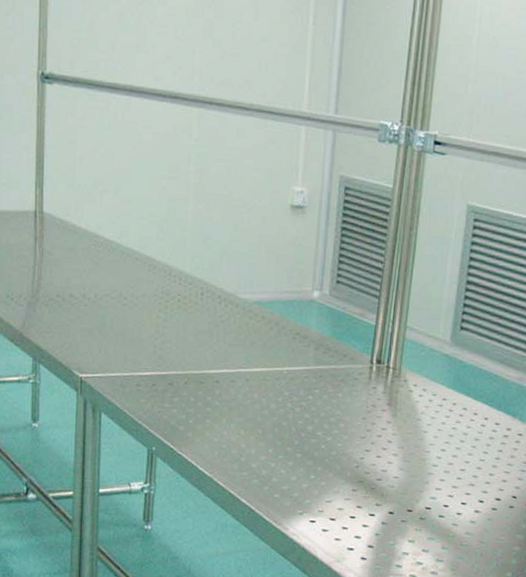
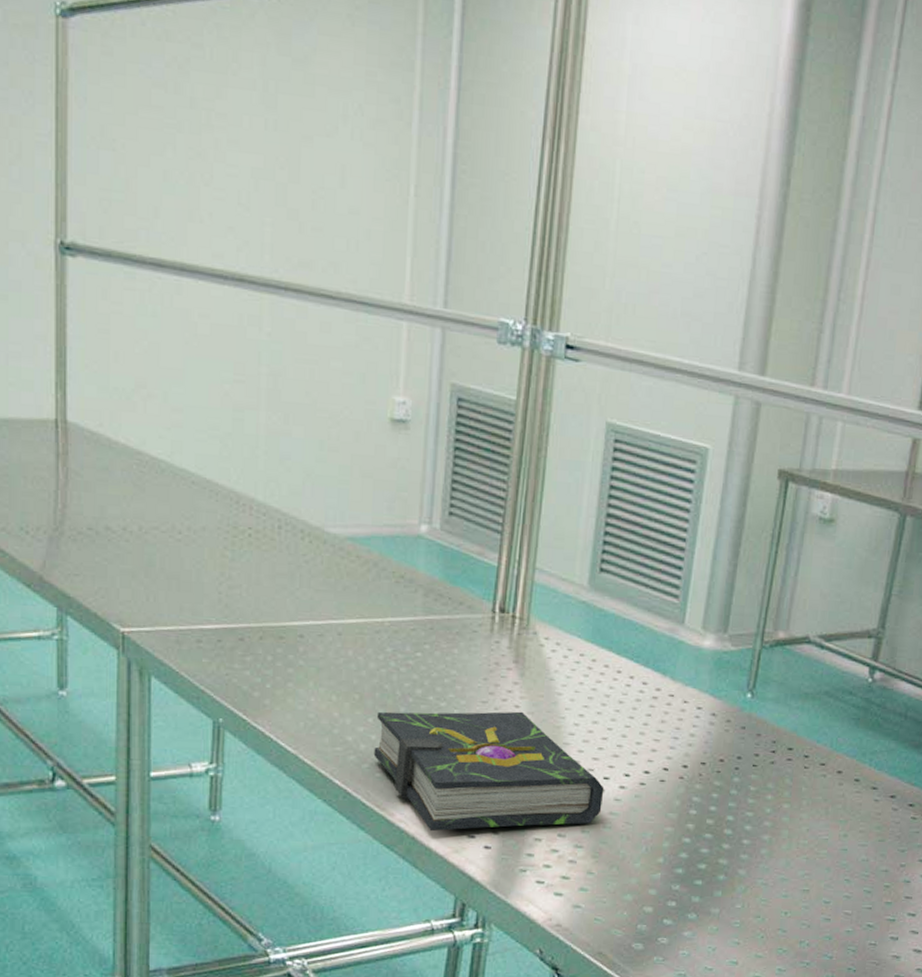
book: none [273,444,462,544] -> present [373,711,604,832]

